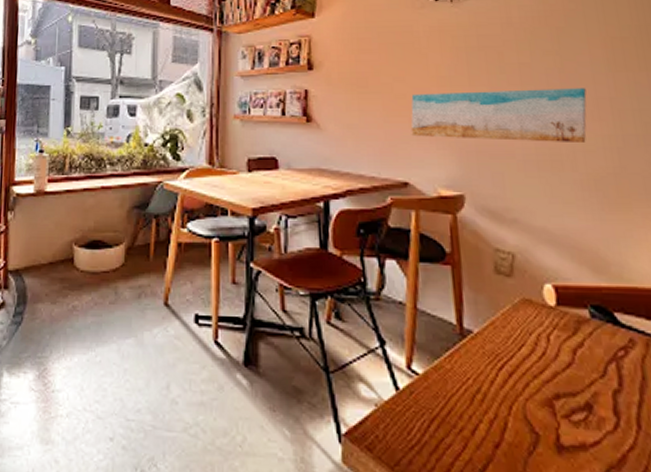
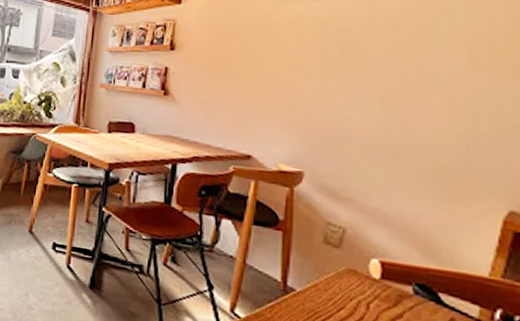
wall art: present [410,88,587,144] -> none [259,78,442,137]

